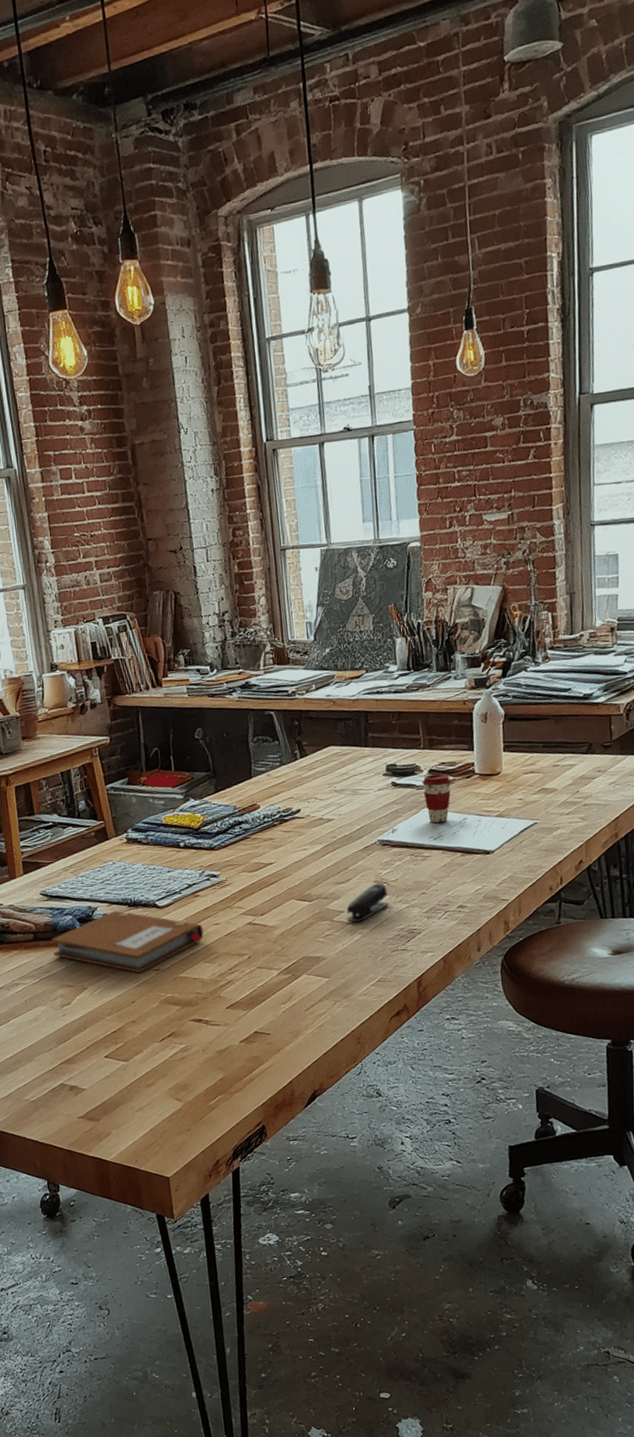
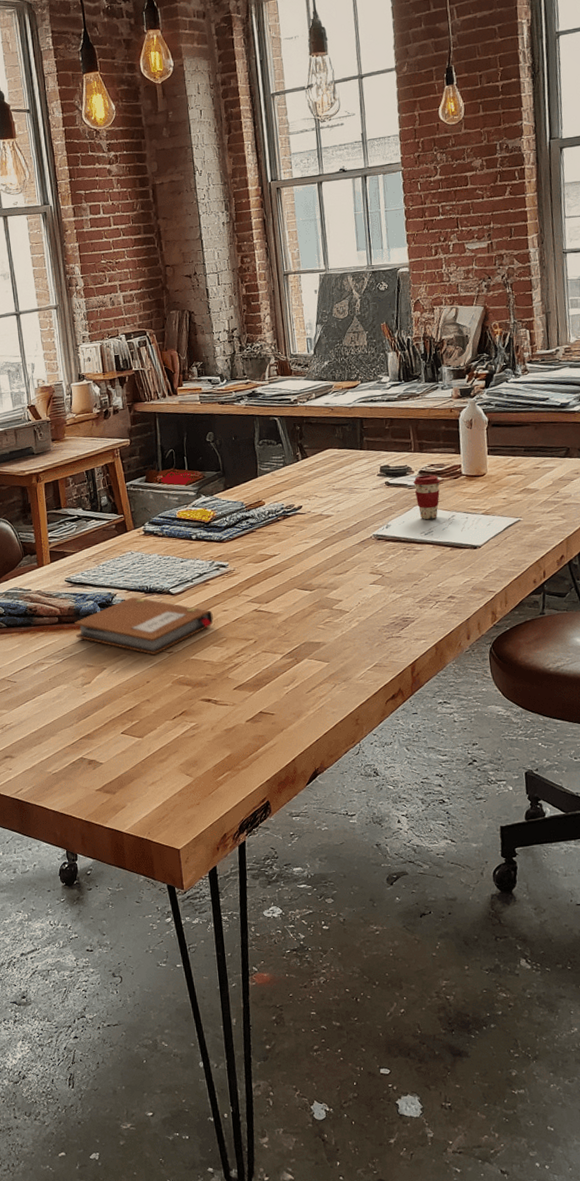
stapler: present [346,883,390,923] -> none [344,574,385,611]

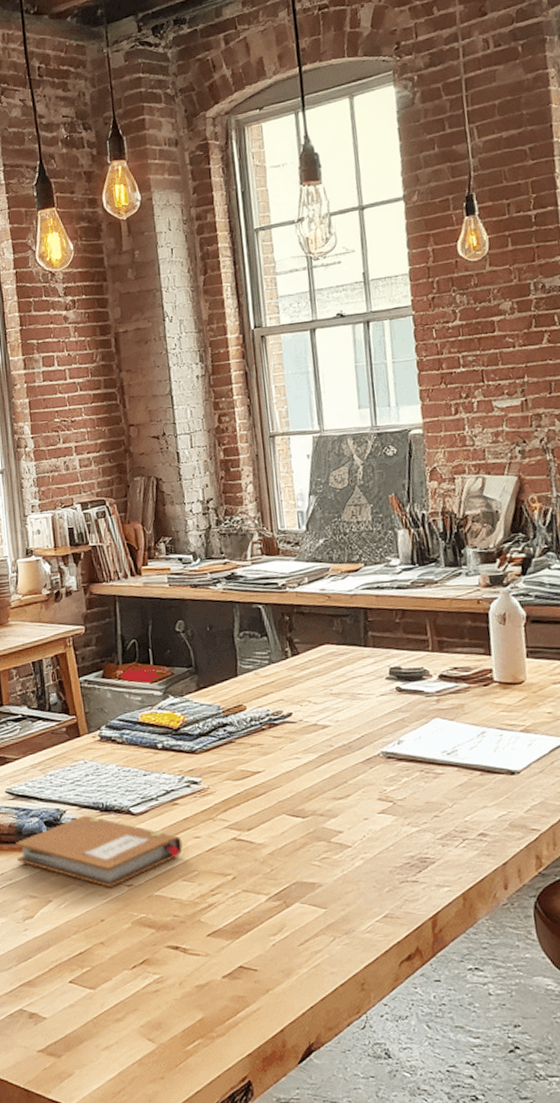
coffee cup: present [413,475,441,520] -> none [431,680,467,736]

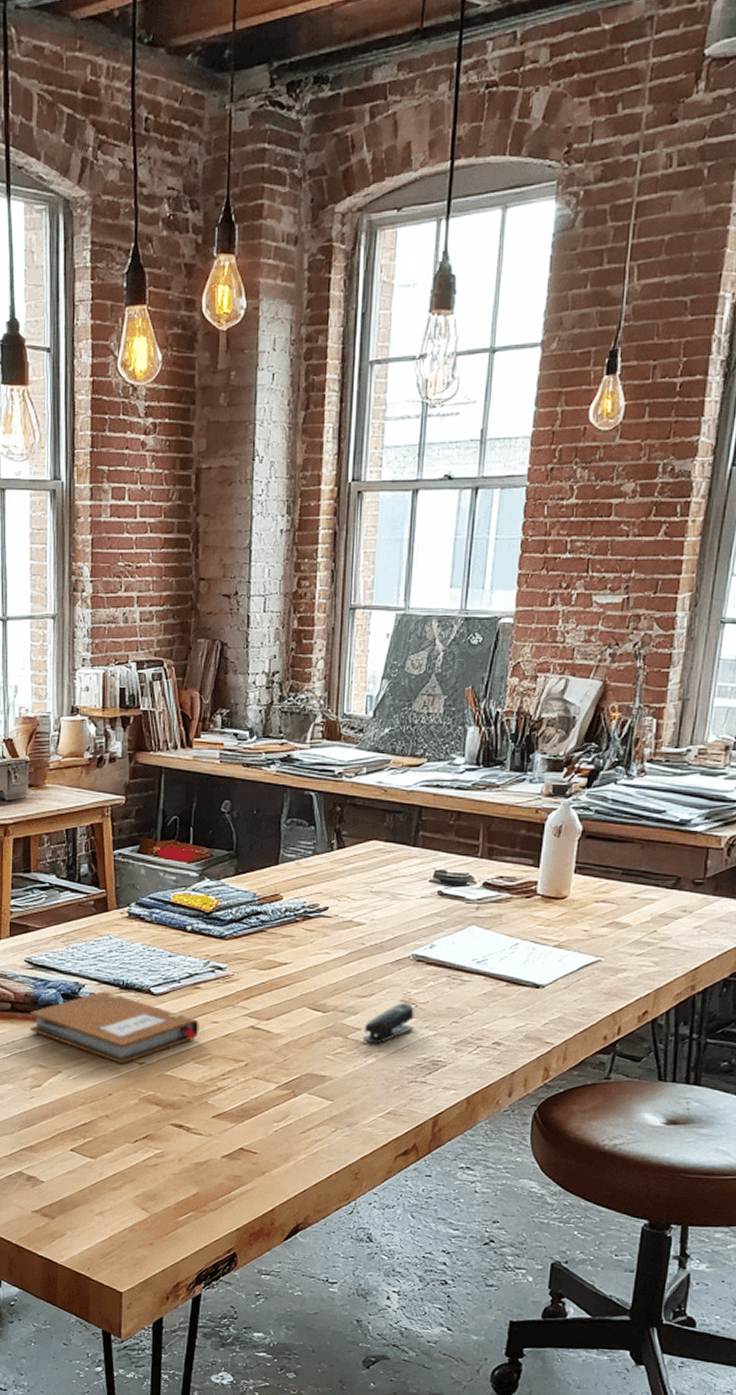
stapler: none [346,801,397,846] -> present [362,1003,415,1044]

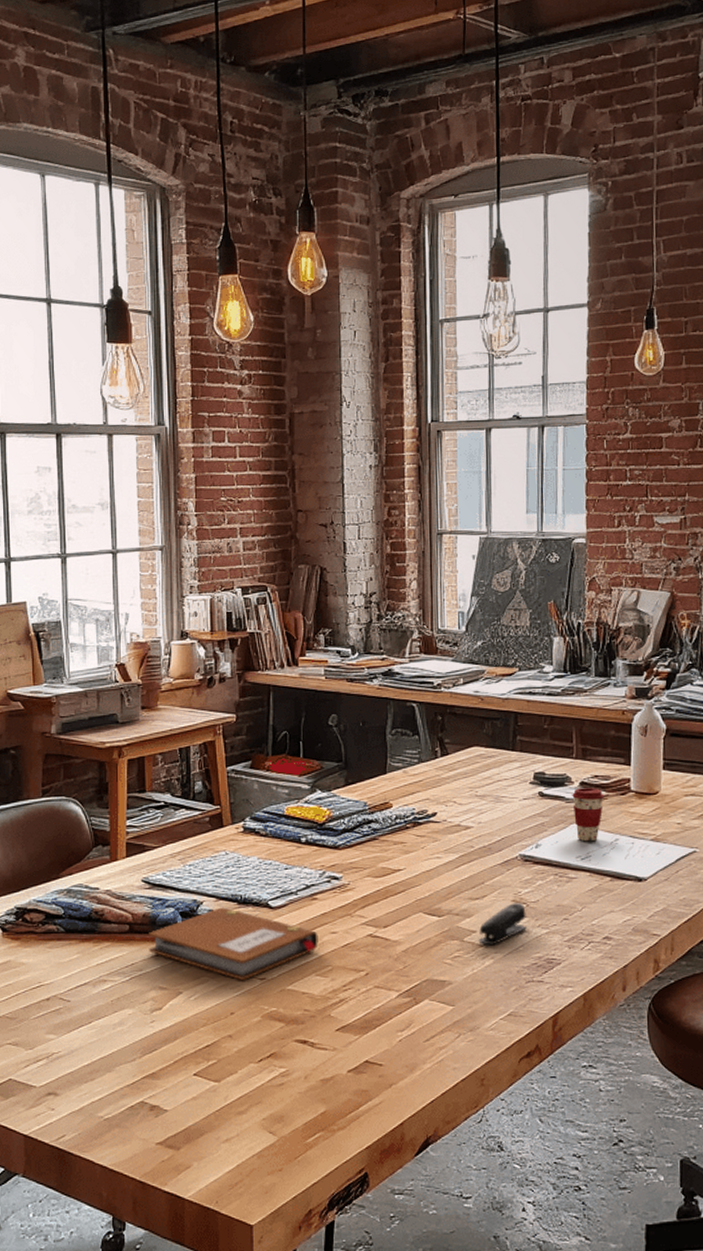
coffee cup: none [473,889,508,945] -> present [572,788,605,842]

